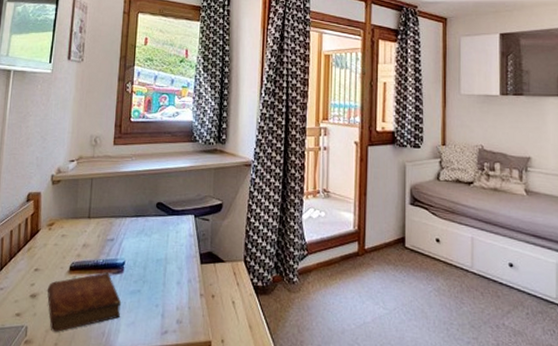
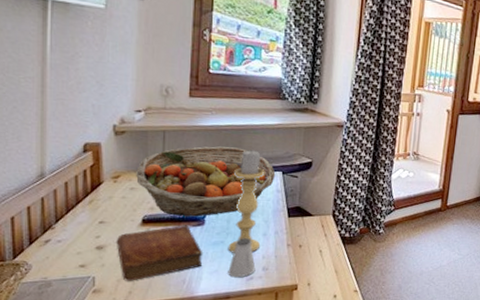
fruit basket: none [67,191,188,264] -> present [136,146,276,217]
candle holder: none [144,194,179,303] -> present [228,150,265,253]
saltshaker: none [144,287,170,330] -> present [228,238,256,277]

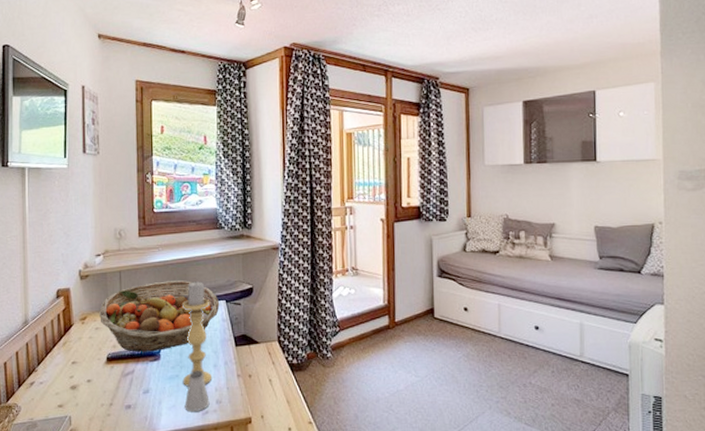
bible: present [117,225,203,281] -> none [87,361,162,419]

